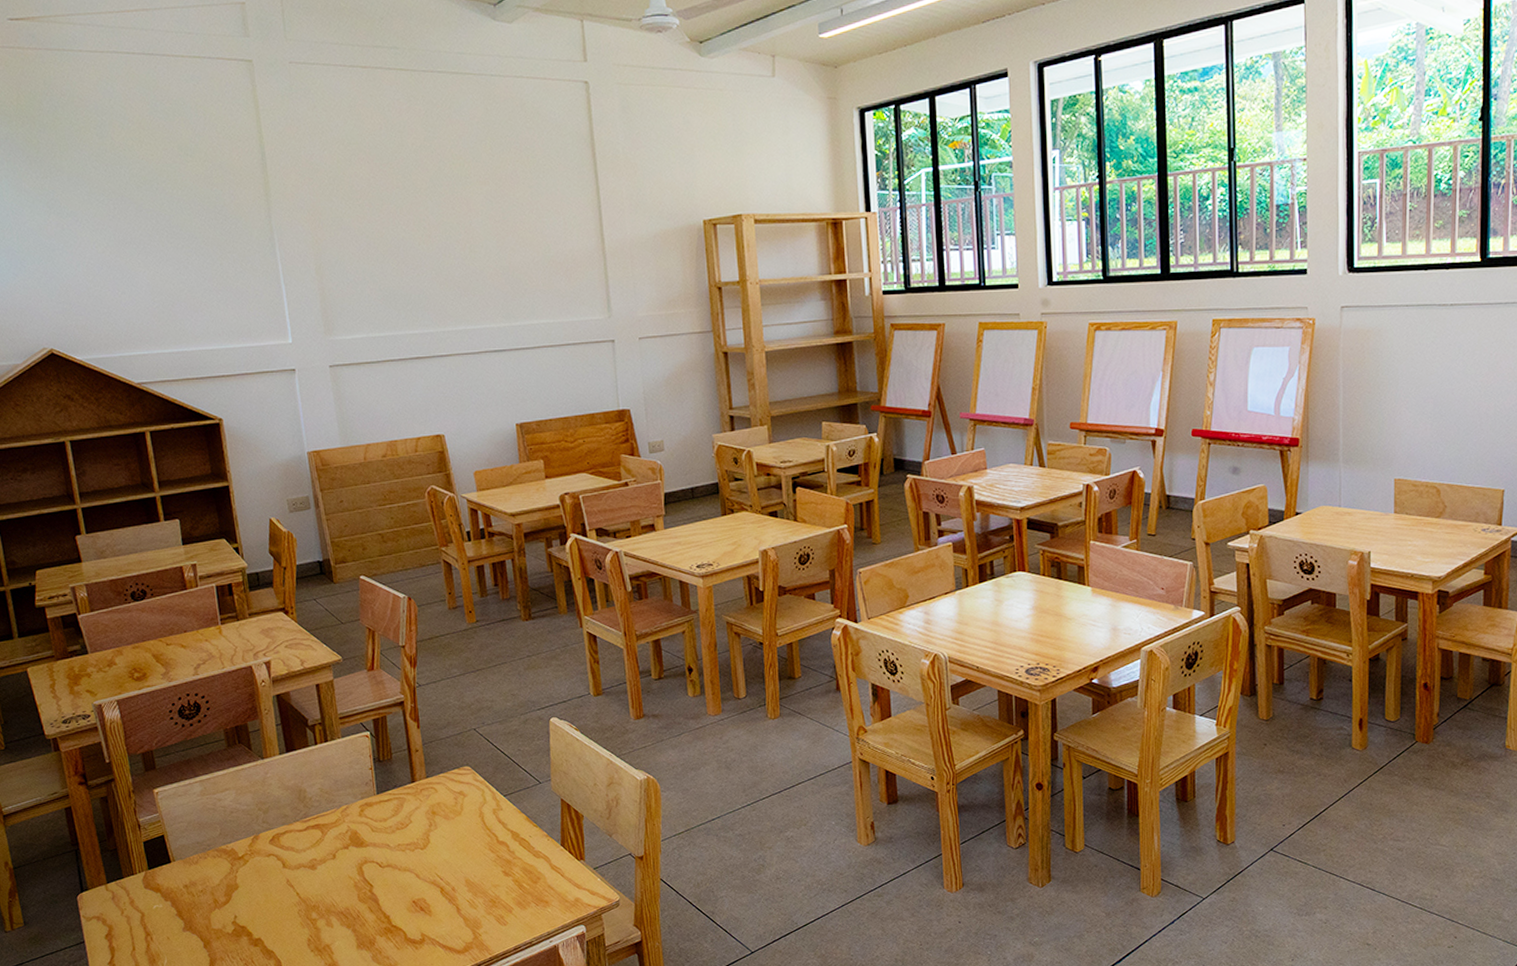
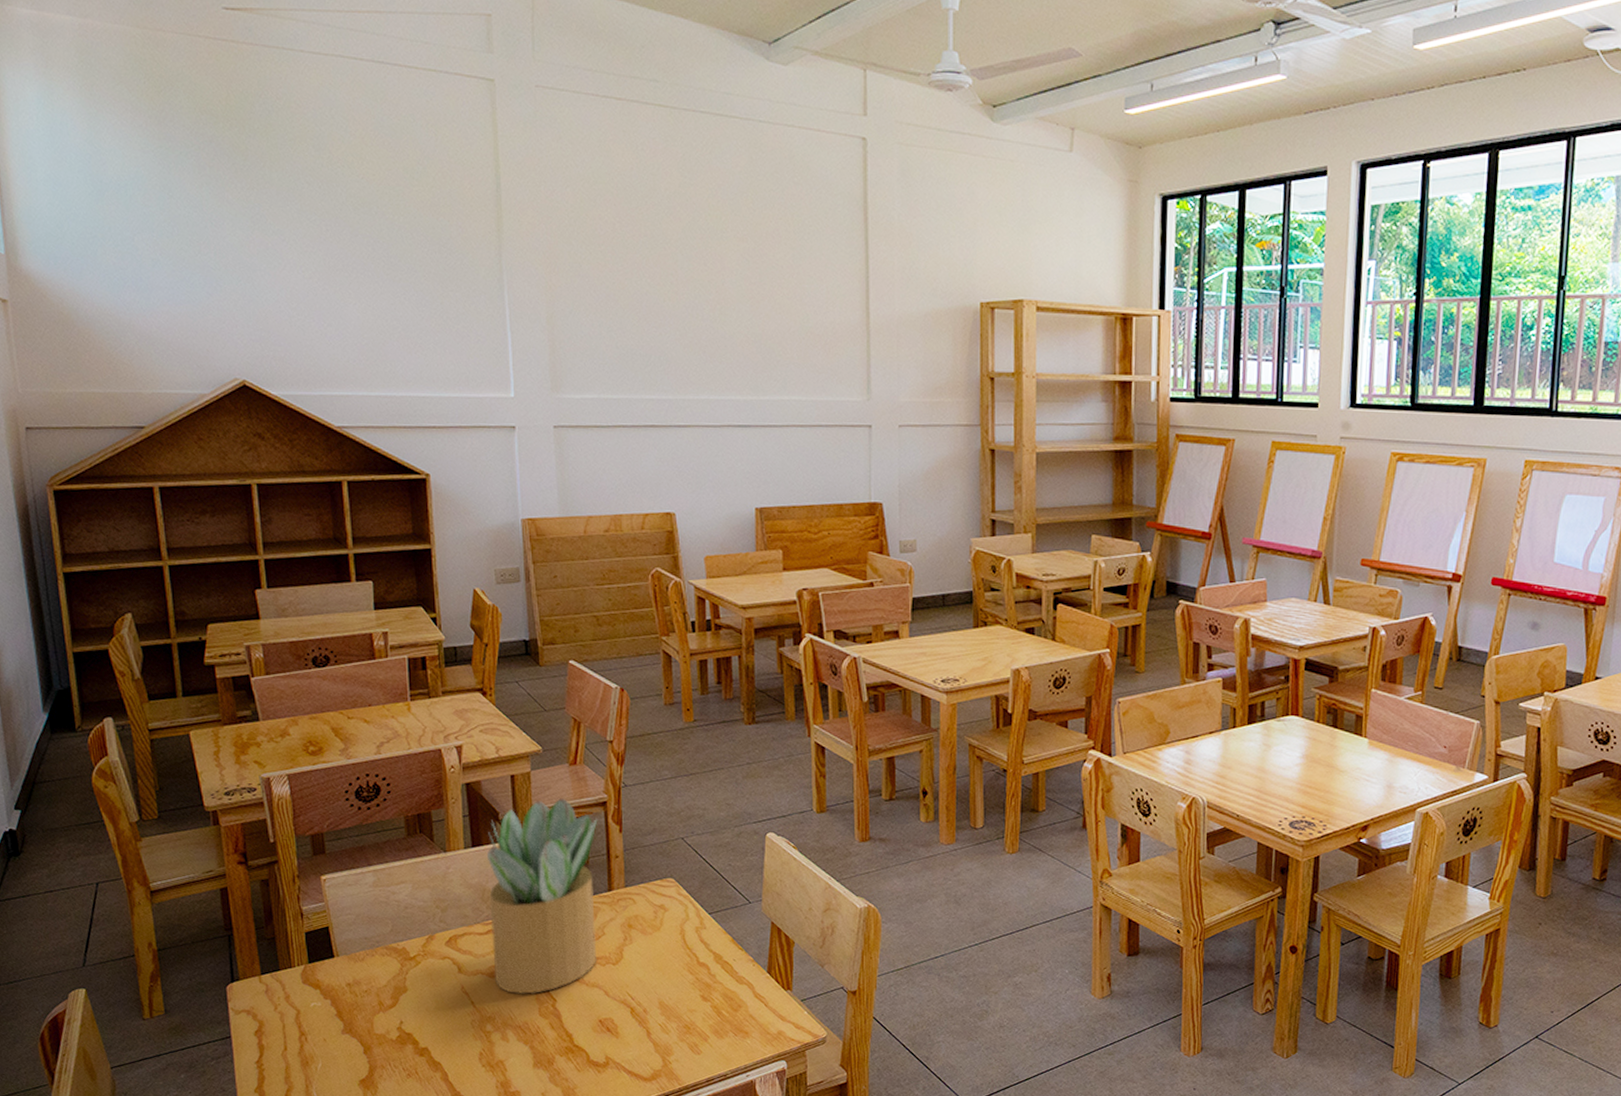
potted plant: none [300,701,406,883] -> present [486,798,598,994]

